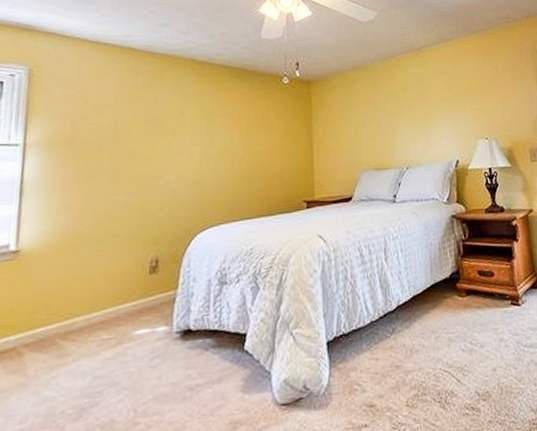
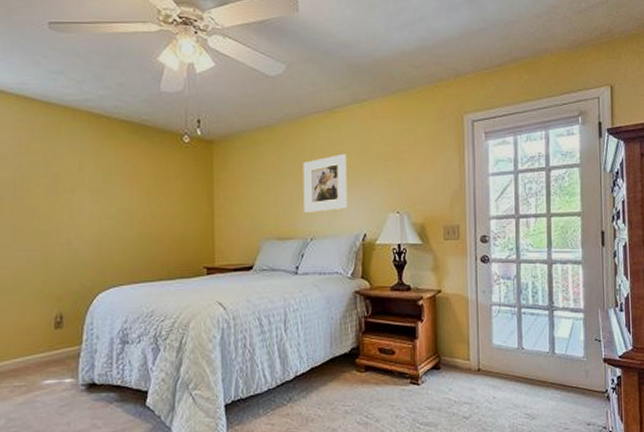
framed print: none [396,87,440,143] -> present [303,153,347,213]

